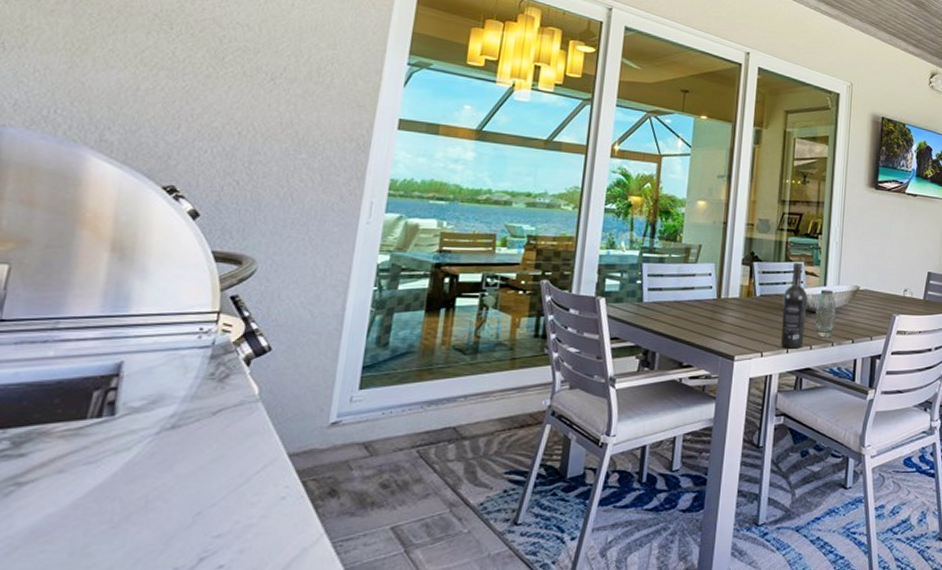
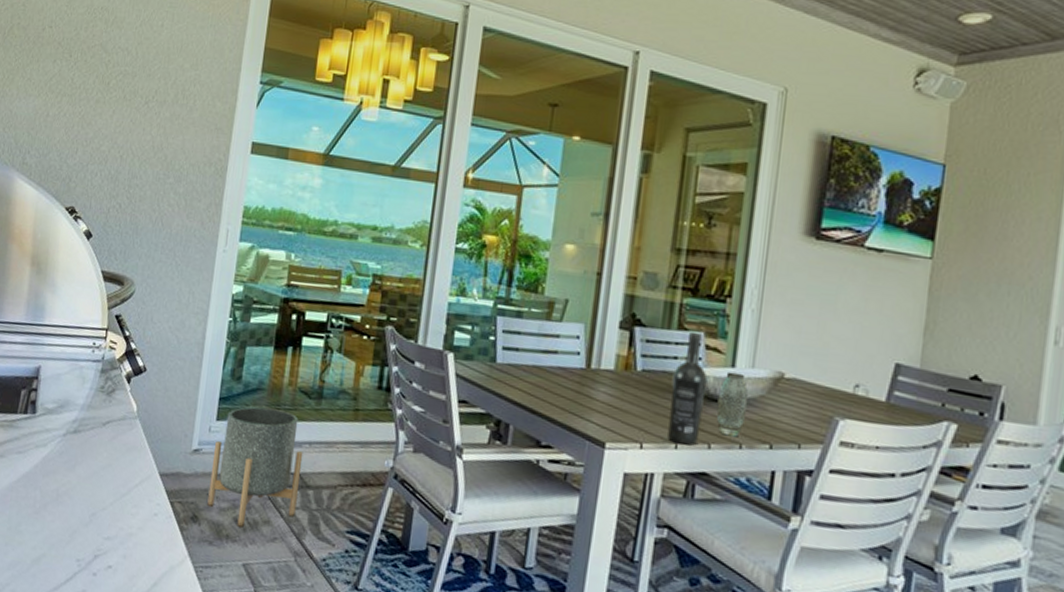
planter: none [348,369,458,491] -> present [207,406,304,528]

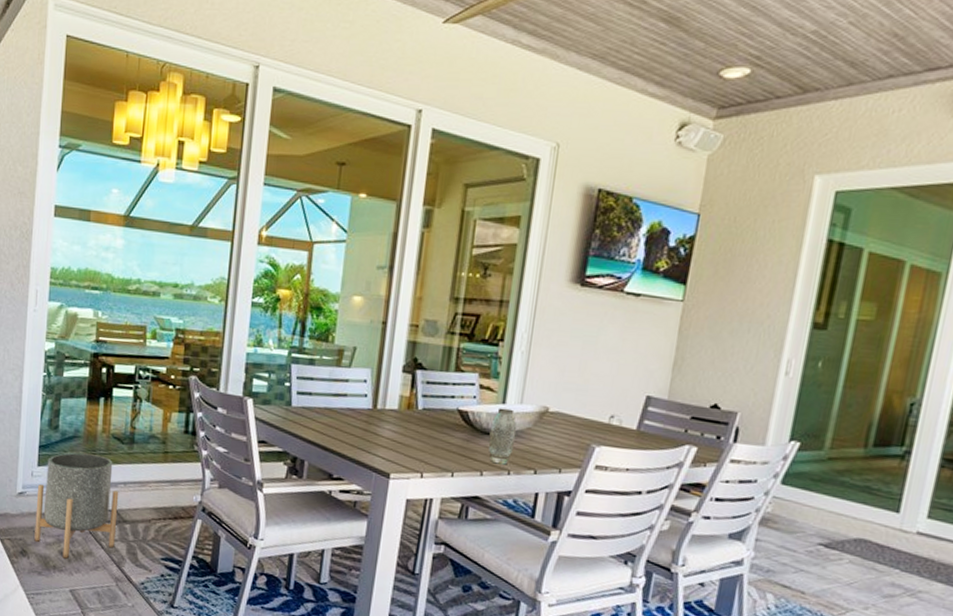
wine bottle: present [668,331,708,446] -> none [445,373,481,474]

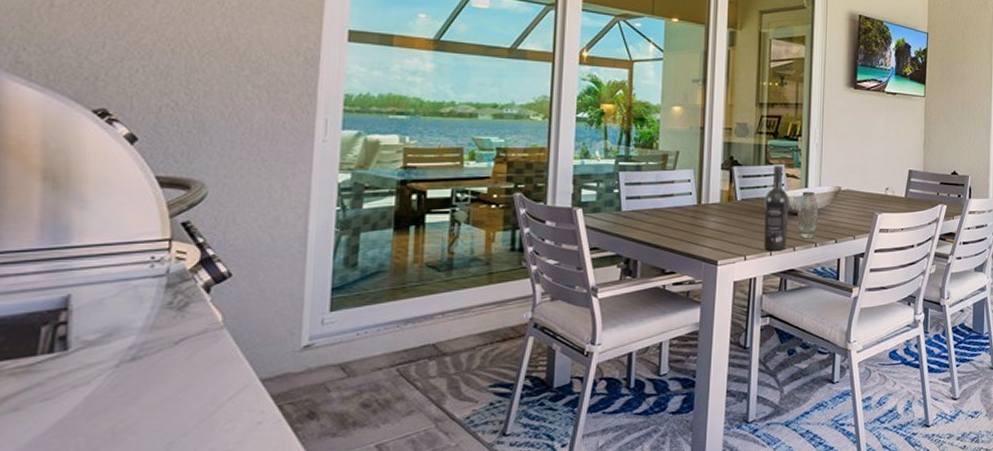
planter: present [34,452,119,559] -> none [326,288,436,411]
wine bottle: none [445,373,481,474] -> present [764,165,789,251]

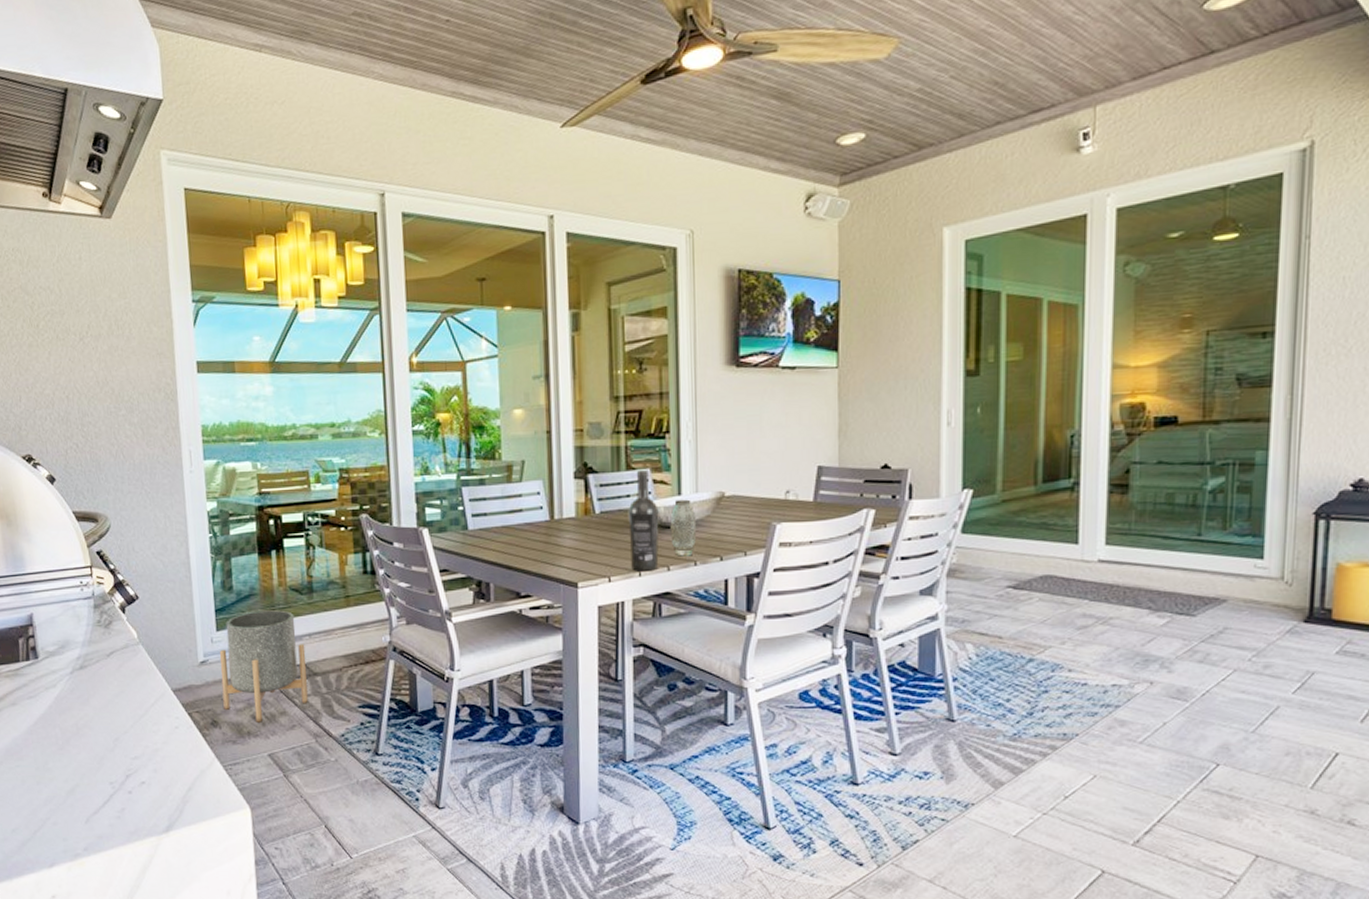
planter: none [326,288,436,411] -> present [219,610,308,722]

